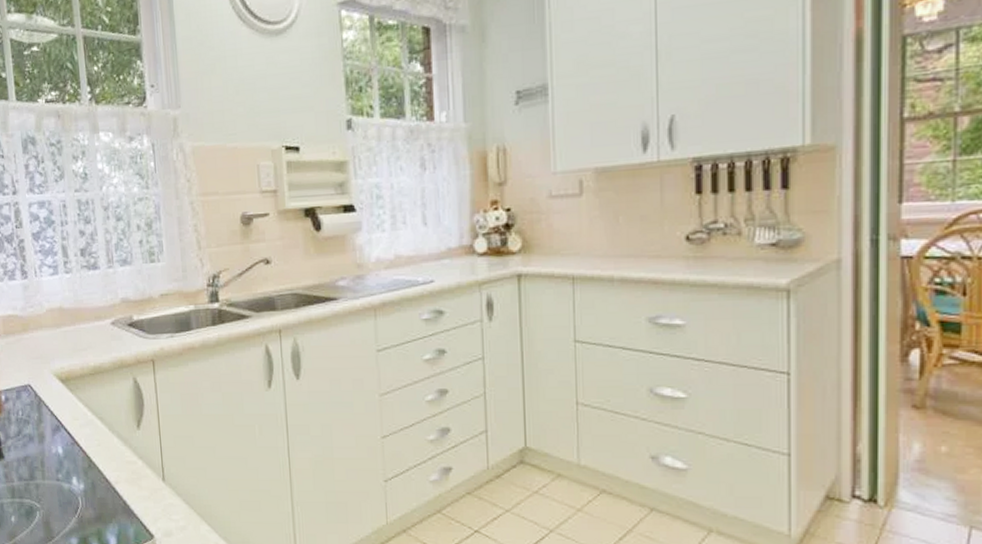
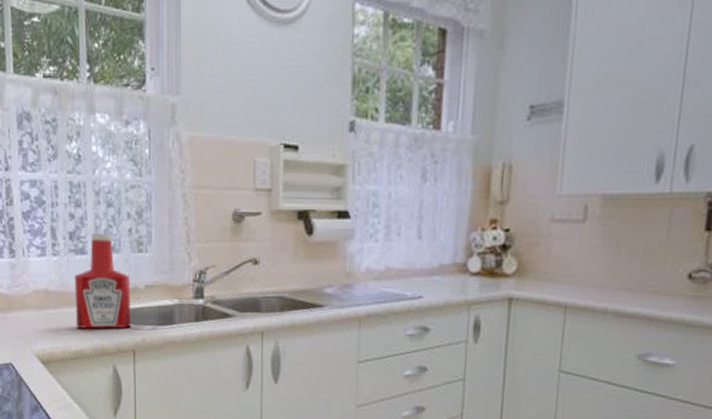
ketchup bottle: none [89,247,148,343] -> present [75,234,131,329]

